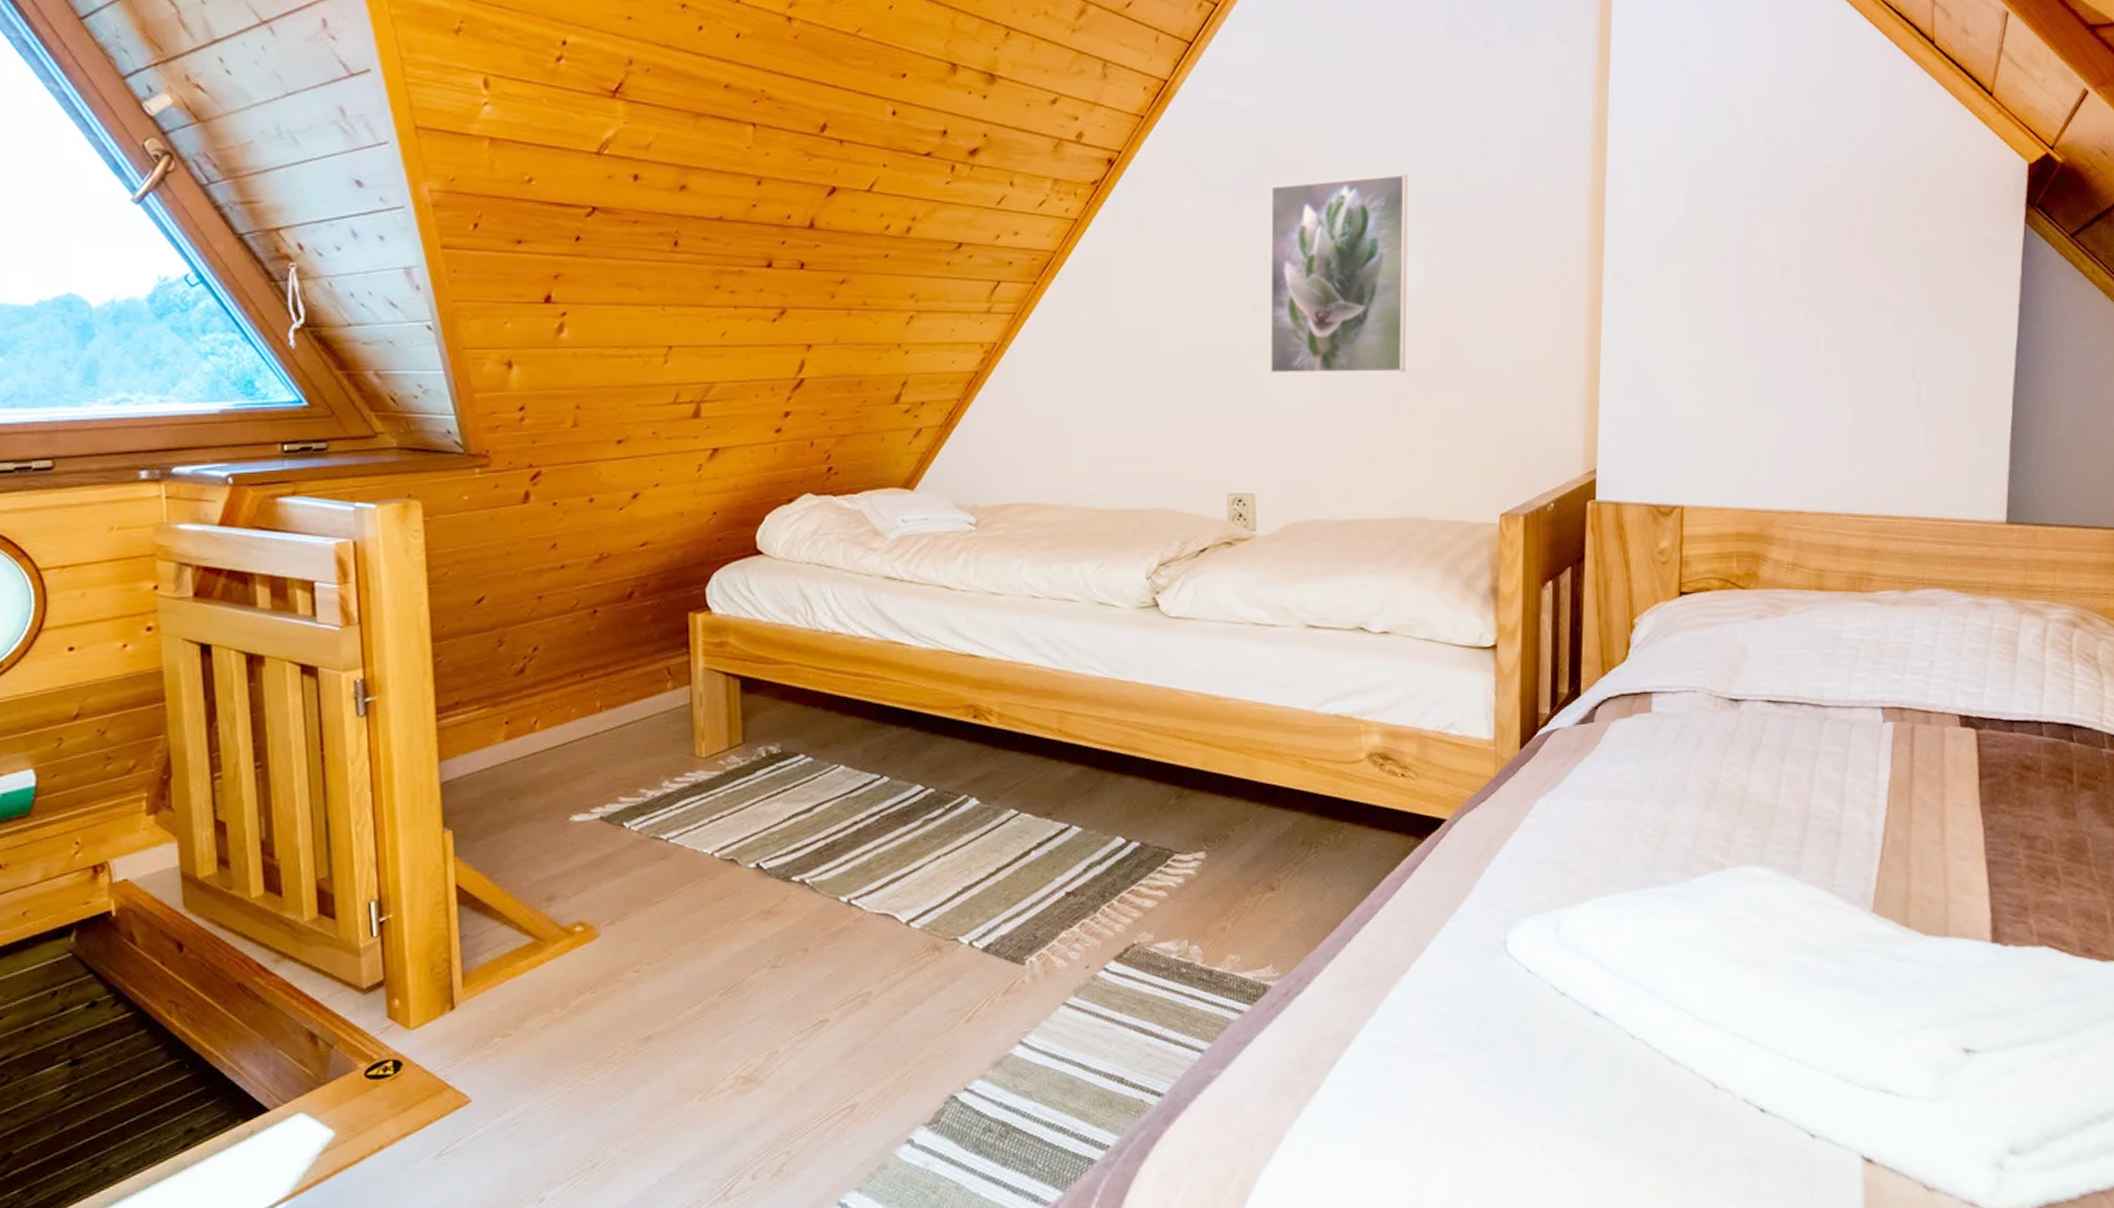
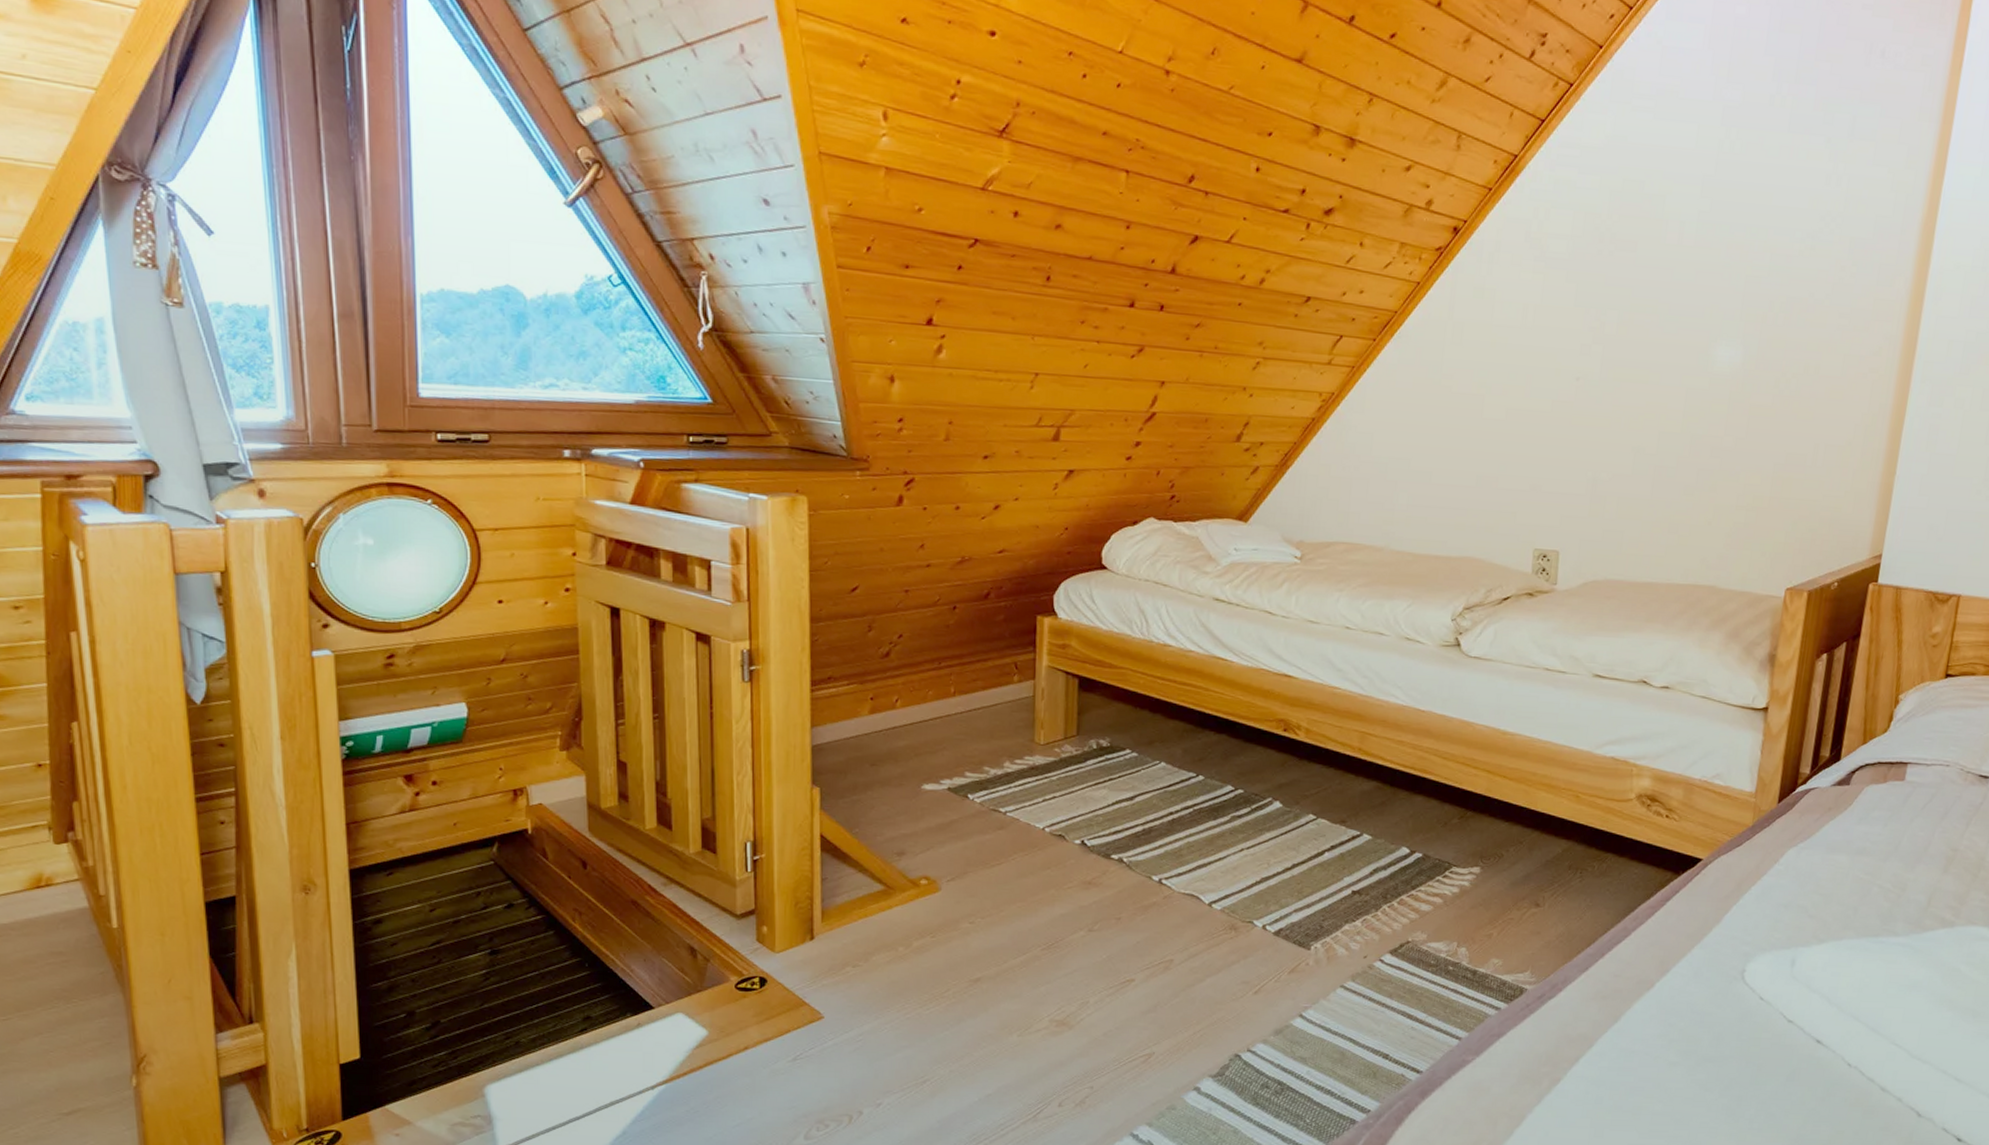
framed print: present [1269,174,1409,374] -> none [1584,260,1737,450]

